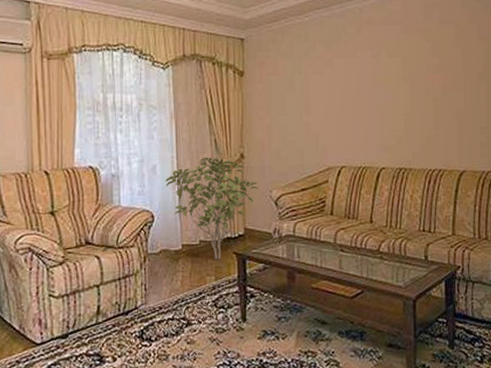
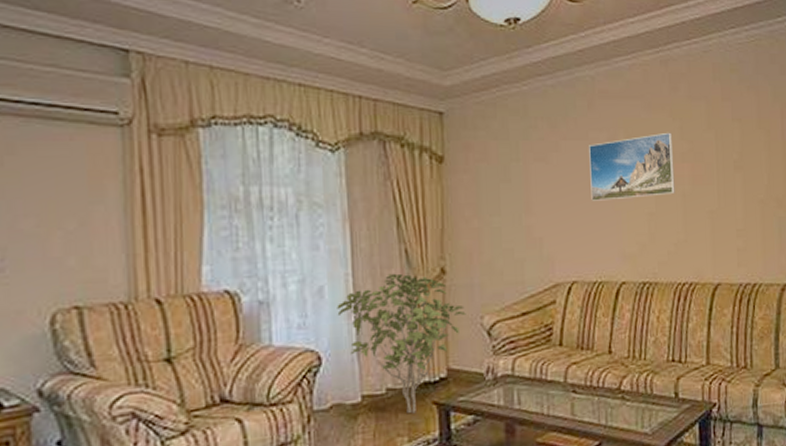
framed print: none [357,50,428,104] -> present [589,132,675,201]

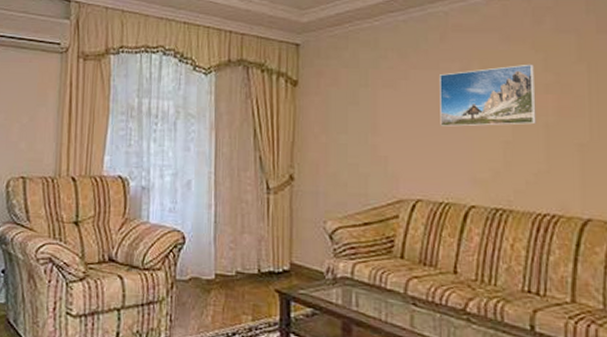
shrub: present [337,273,466,414] -> none [200,175,310,297]

